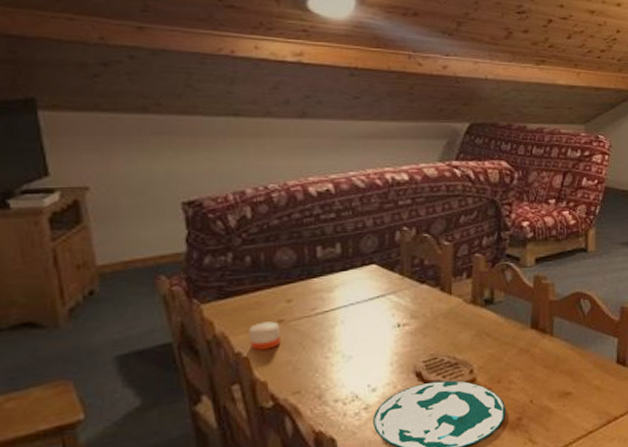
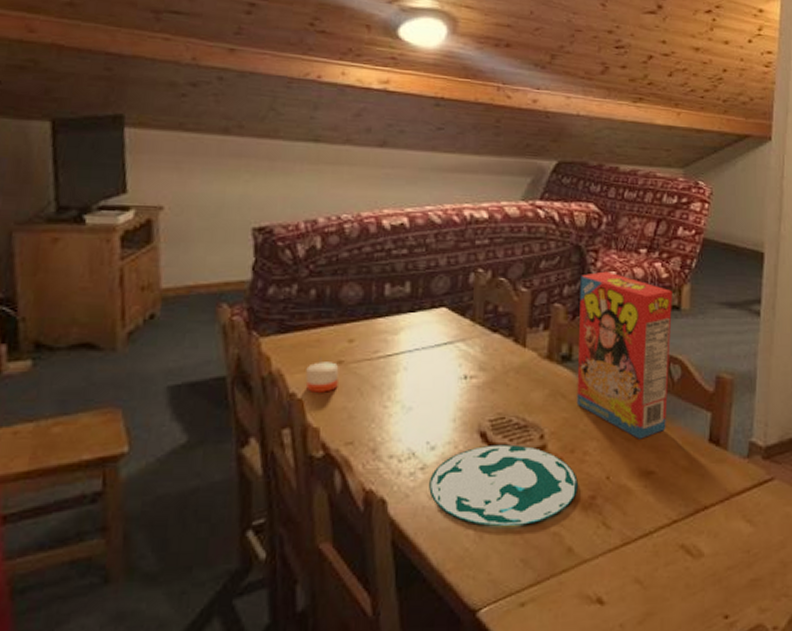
cereal box: none [497,222,580,366] -> present [576,271,672,439]

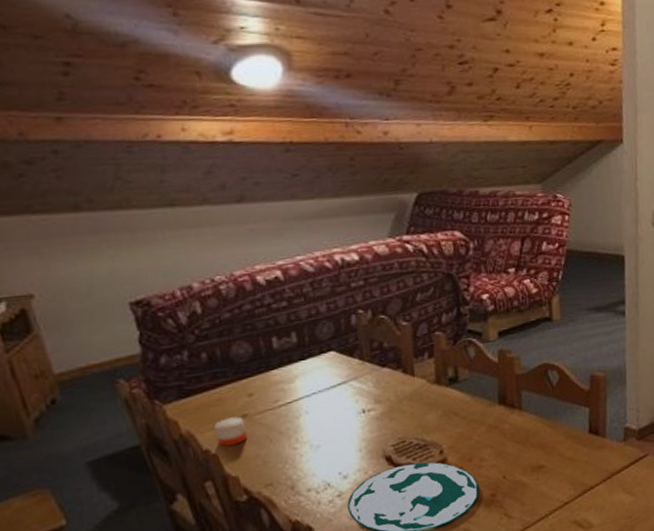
cereal box: present [576,271,672,439] -> none [456,294,551,441]

